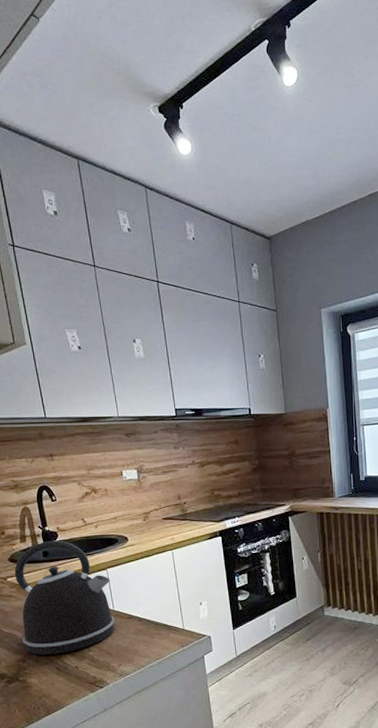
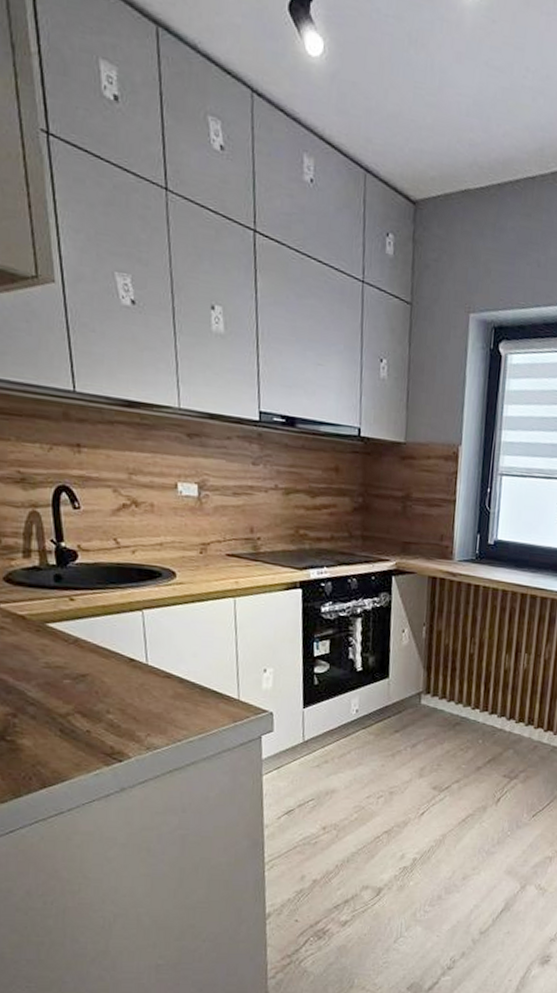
kettle: present [14,540,115,655] -> none [10,561,148,712]

